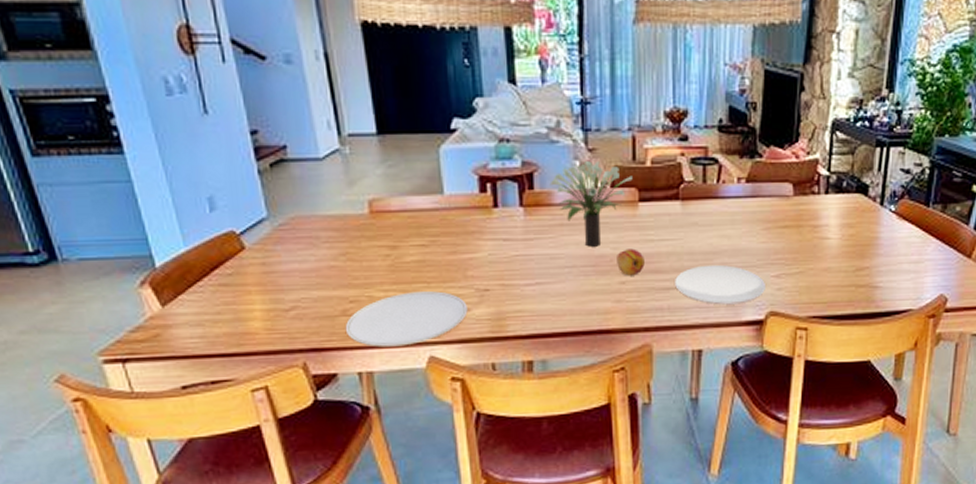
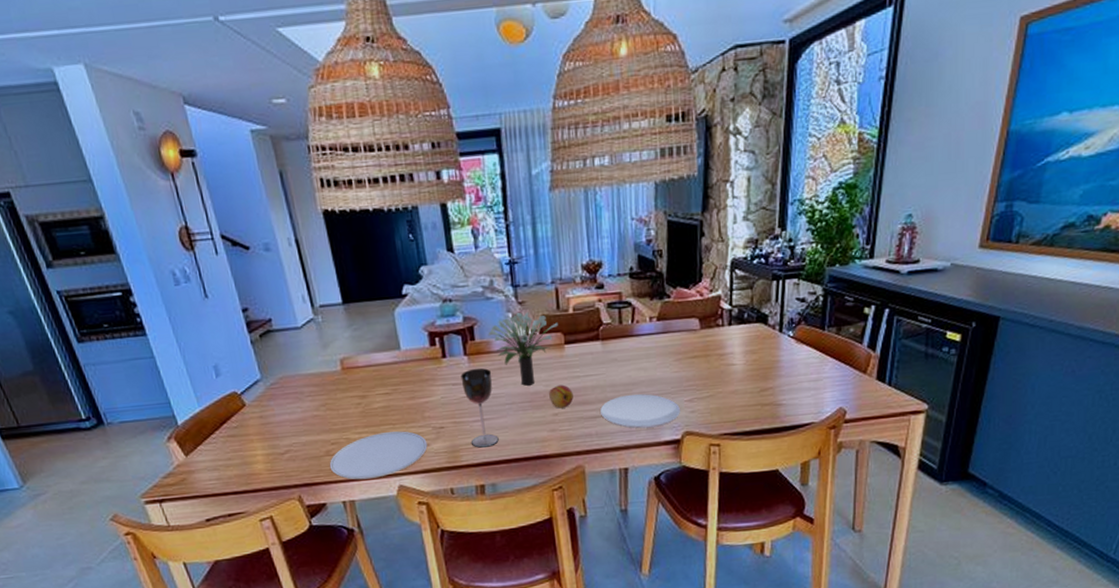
wineglass: none [514,222,554,317] -> present [460,368,499,448]

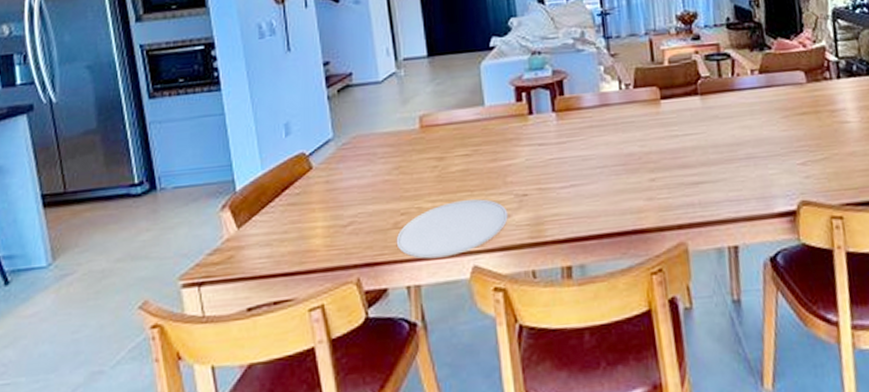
wineglass: present [460,368,499,448] -> none [548,125,589,220]
flower arrangement: present [488,312,558,386] -> none [578,65,653,146]
fruit: present [549,384,573,409] -> none [645,145,672,173]
plate: present [600,394,680,429] -> none [702,155,793,198]

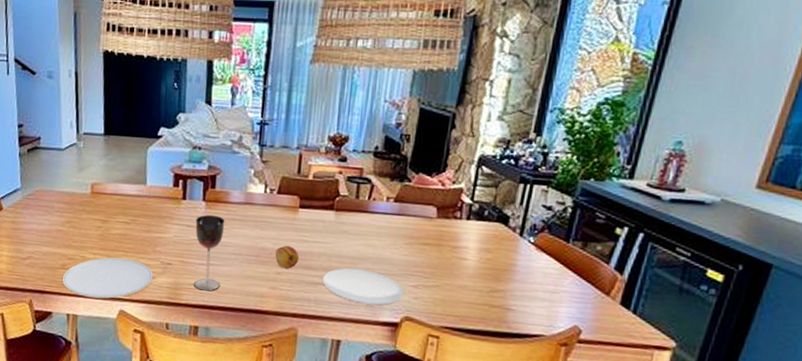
wineglass: none [548,125,589,220] -> present [194,214,225,291]
fruit: none [645,145,672,173] -> present [275,245,299,269]
plate: none [702,155,793,198] -> present [323,268,404,306]

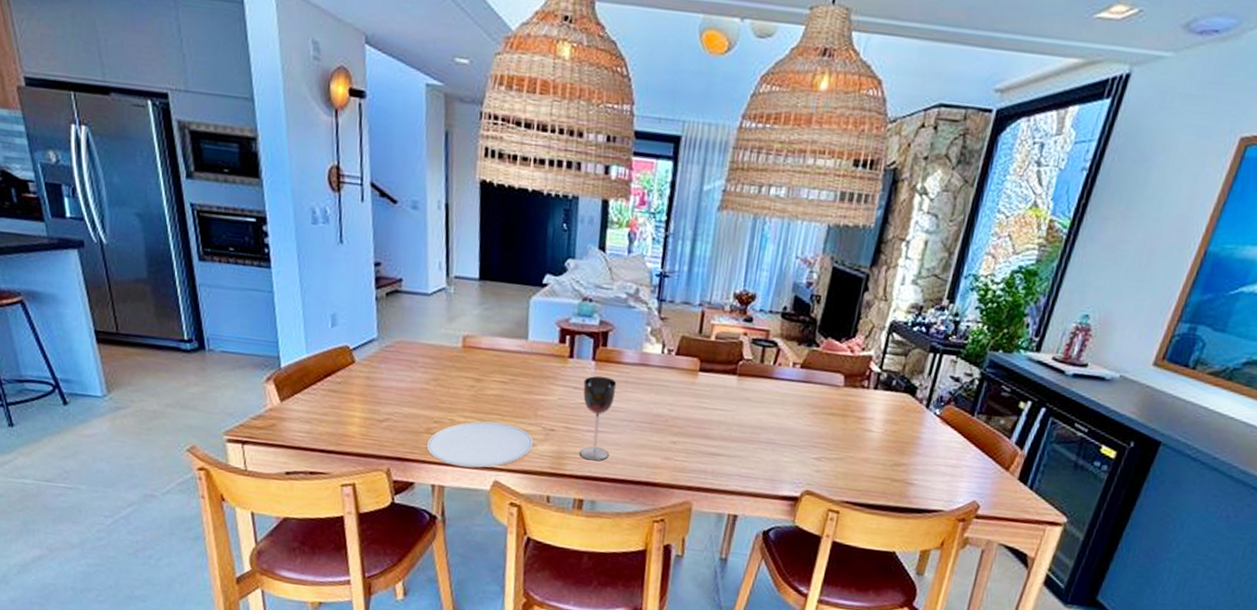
fruit: present [275,245,299,269] -> none [671,412,697,438]
plate: present [323,268,404,306] -> none [721,438,806,479]

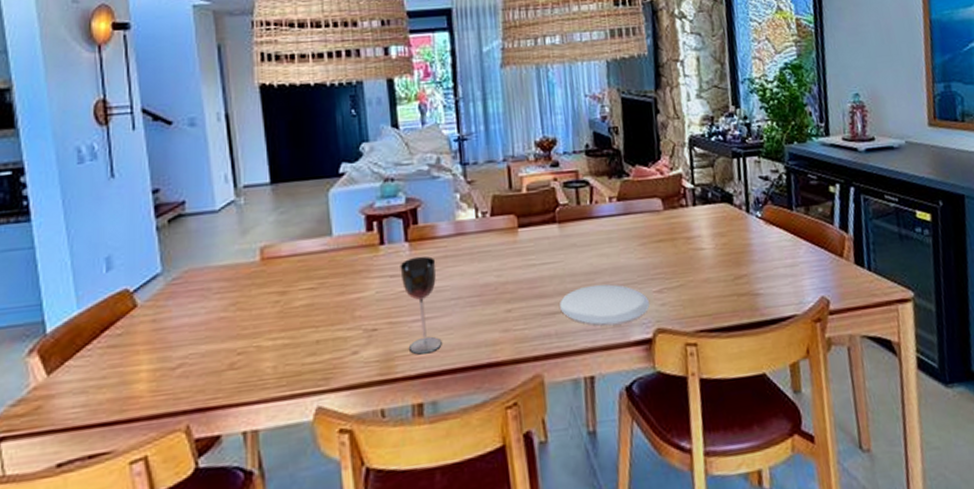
plate: present [426,421,534,468] -> none [231,335,356,402]
plate: none [721,438,806,479] -> present [559,284,650,327]

